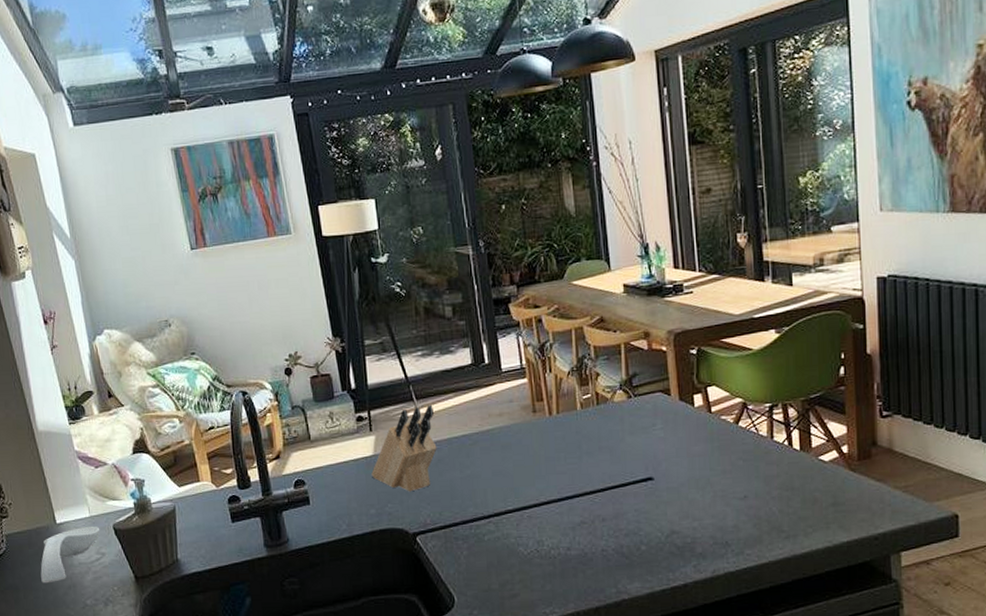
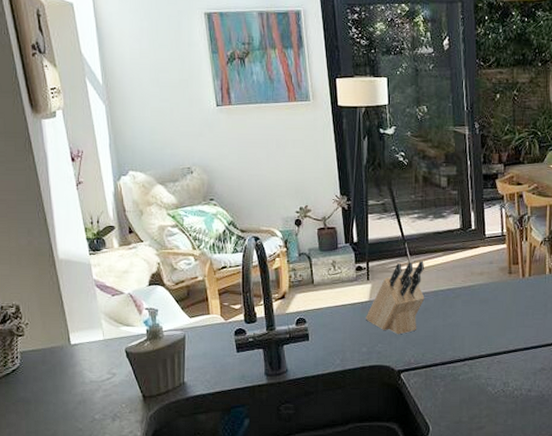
spoon rest: present [40,527,100,584] -> none [52,349,113,398]

